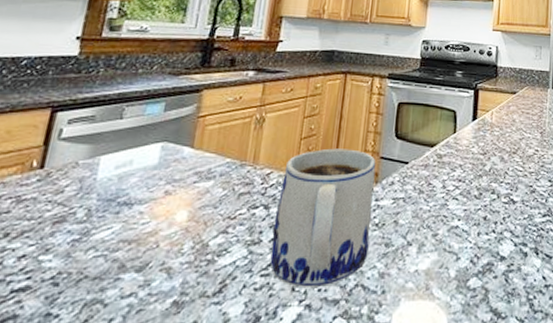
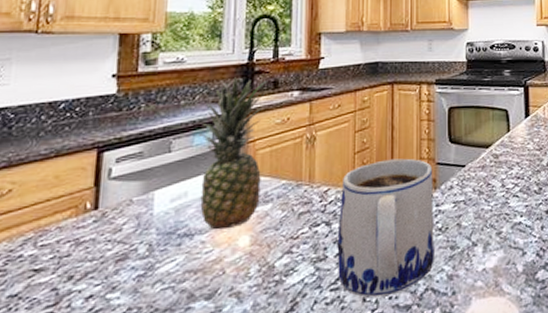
fruit: none [143,51,224,202] -> present [198,77,267,230]

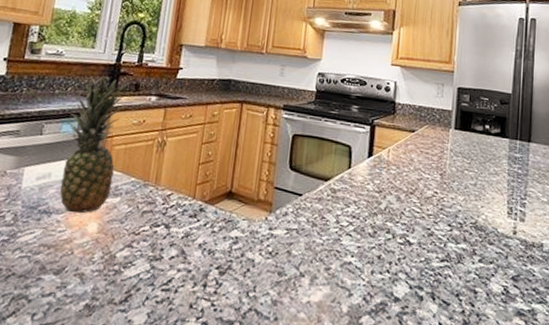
mug: present [337,158,434,298] -> none [170,175,270,307]

